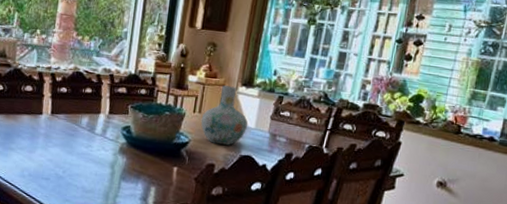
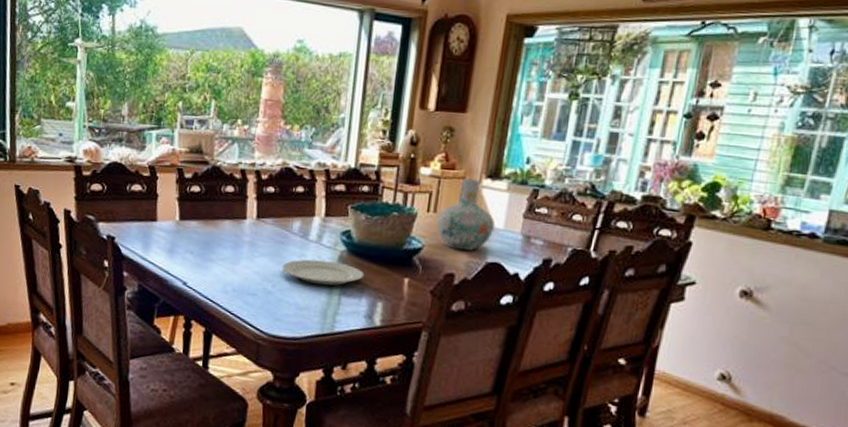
plate: none [71,149,141,173] -> present [282,259,365,286]

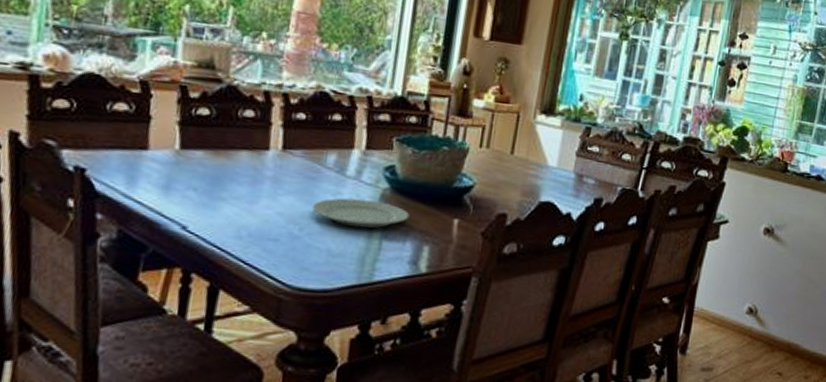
vase: present [436,178,494,251] -> none [489,112,548,190]

